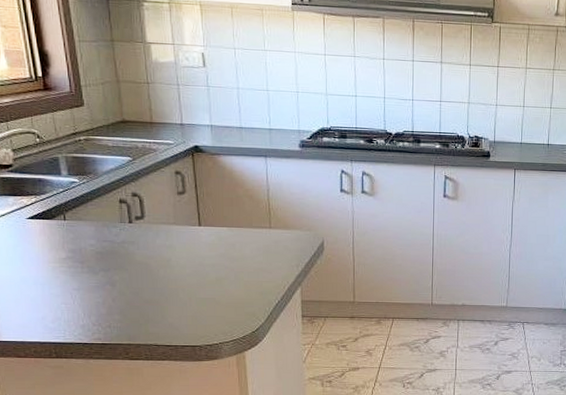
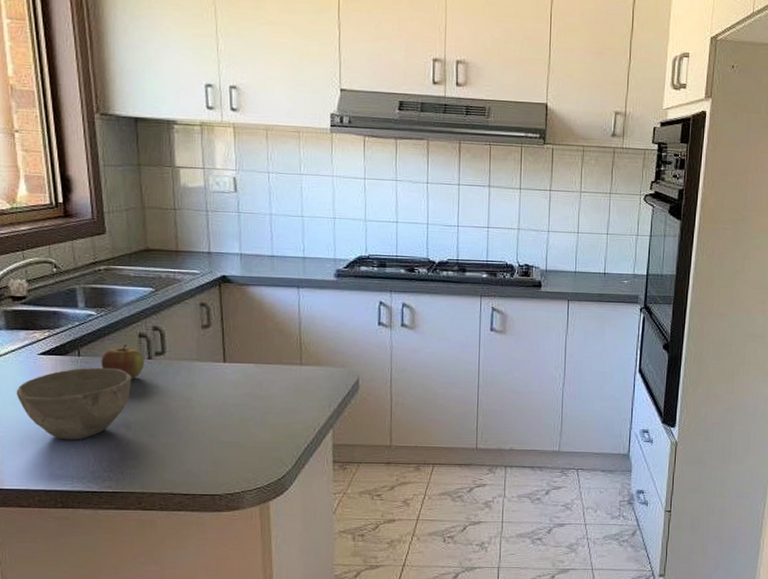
bowl: none [8,231,115,297] -> present [16,368,132,440]
apple: none [85,209,126,242] -> present [101,344,144,380]

